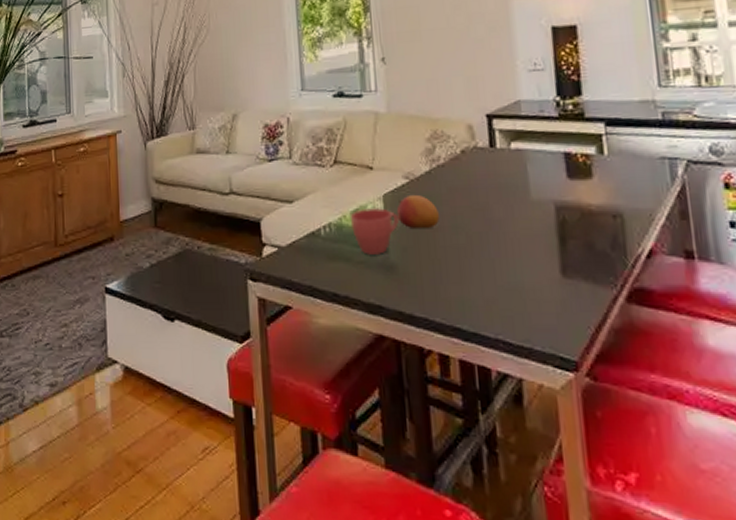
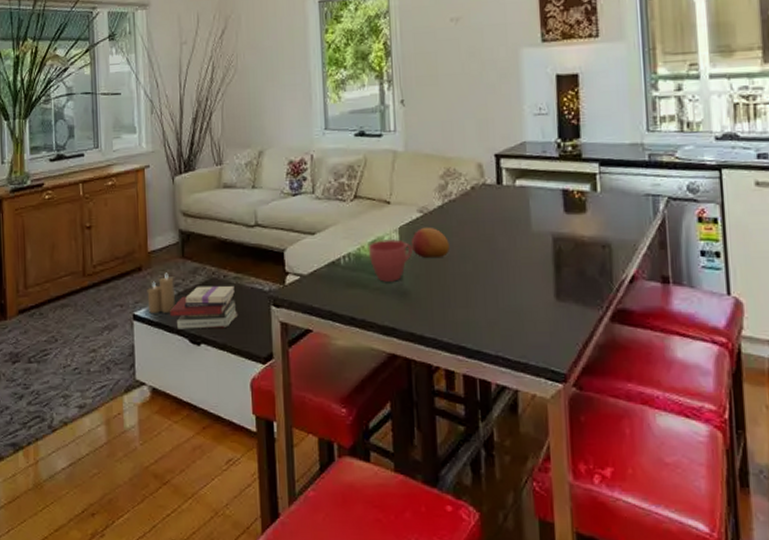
candle: none [119,243,148,286] -> present [147,272,175,313]
books: none [143,257,213,304] -> present [170,285,238,329]

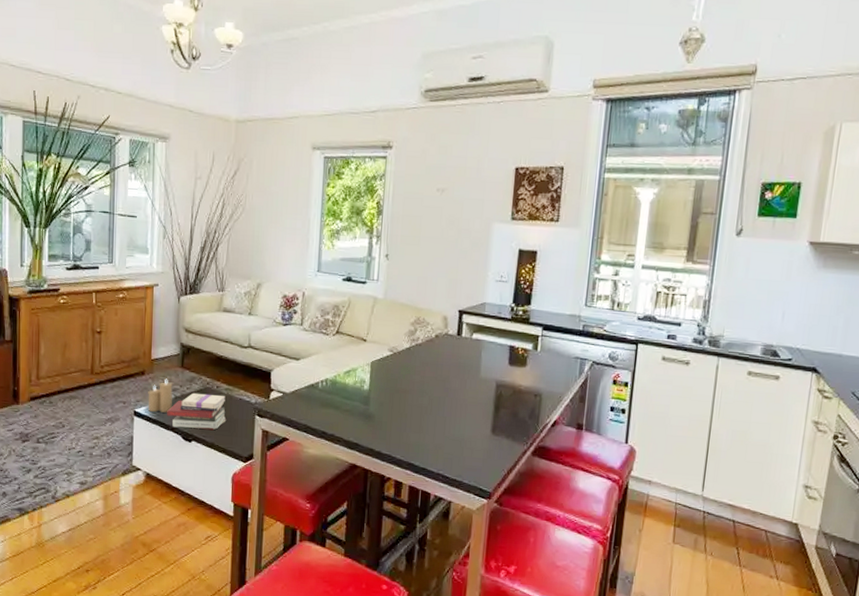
cup: present [368,238,413,282] -> none [343,370,381,406]
fruit: present [411,226,449,259] -> none [379,364,411,391]

